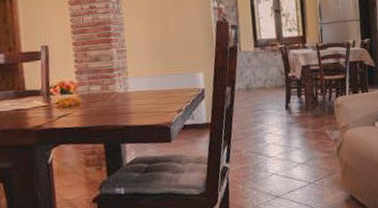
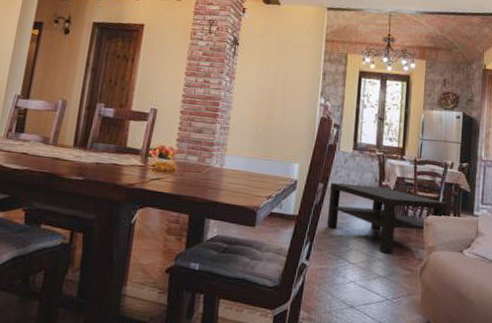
coffee table: none [238,78,356,142] -> present [327,182,448,254]

